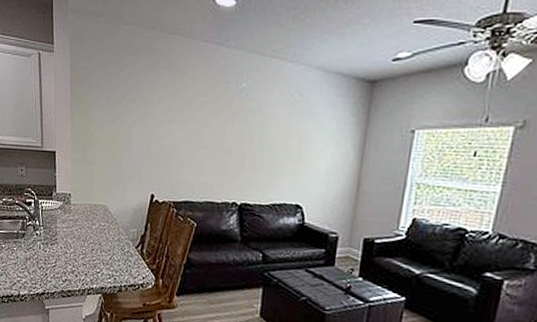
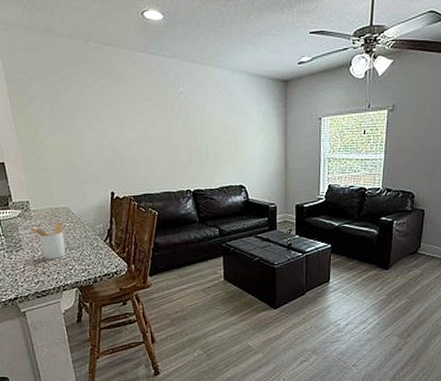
utensil holder: none [66,219,100,259] -> present [28,221,66,259]

